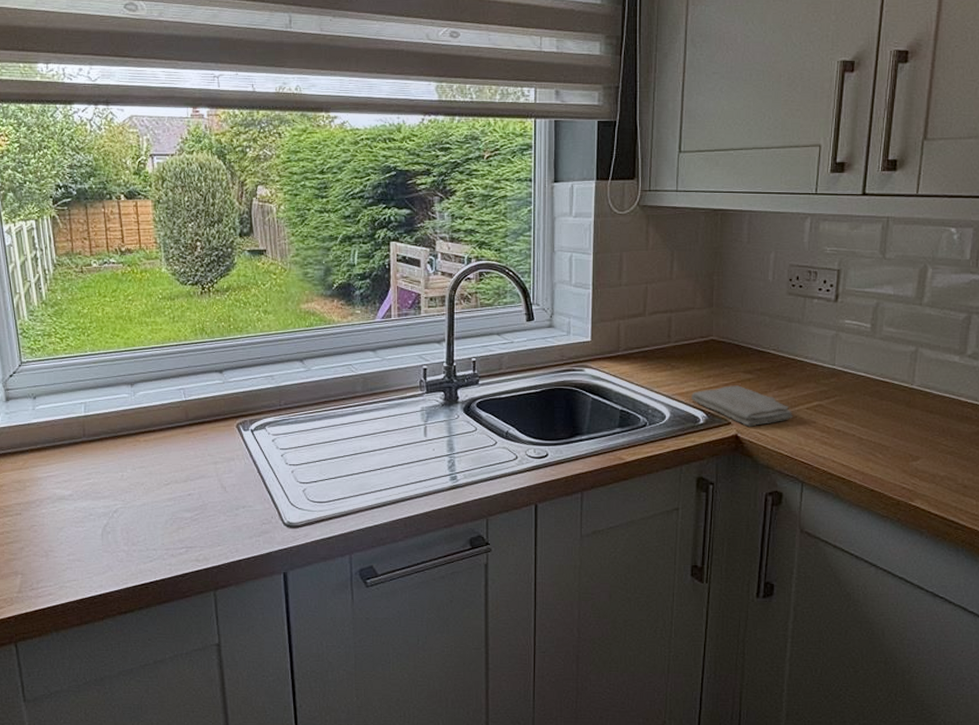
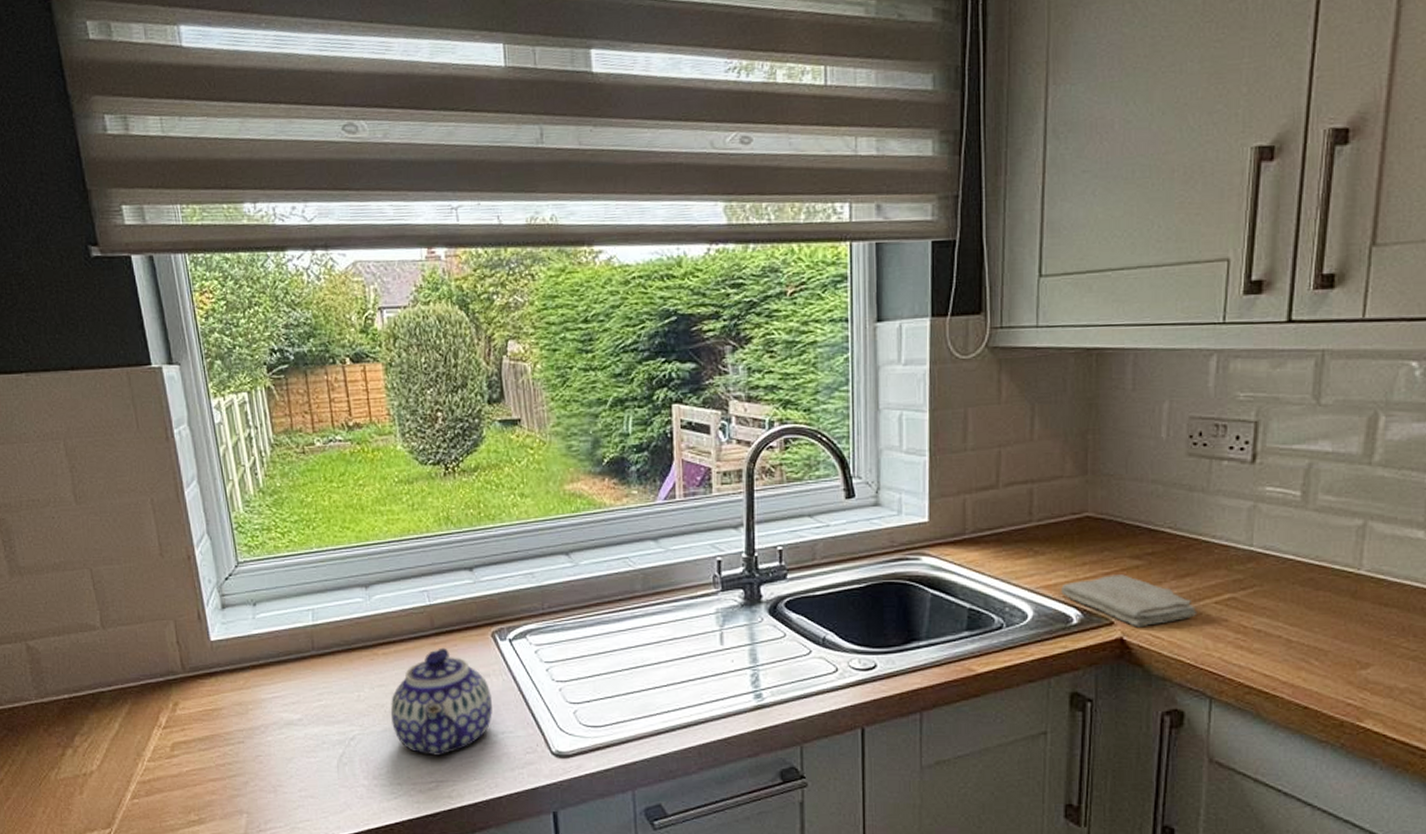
teapot: none [149,436,236,526] -> present [390,647,493,756]

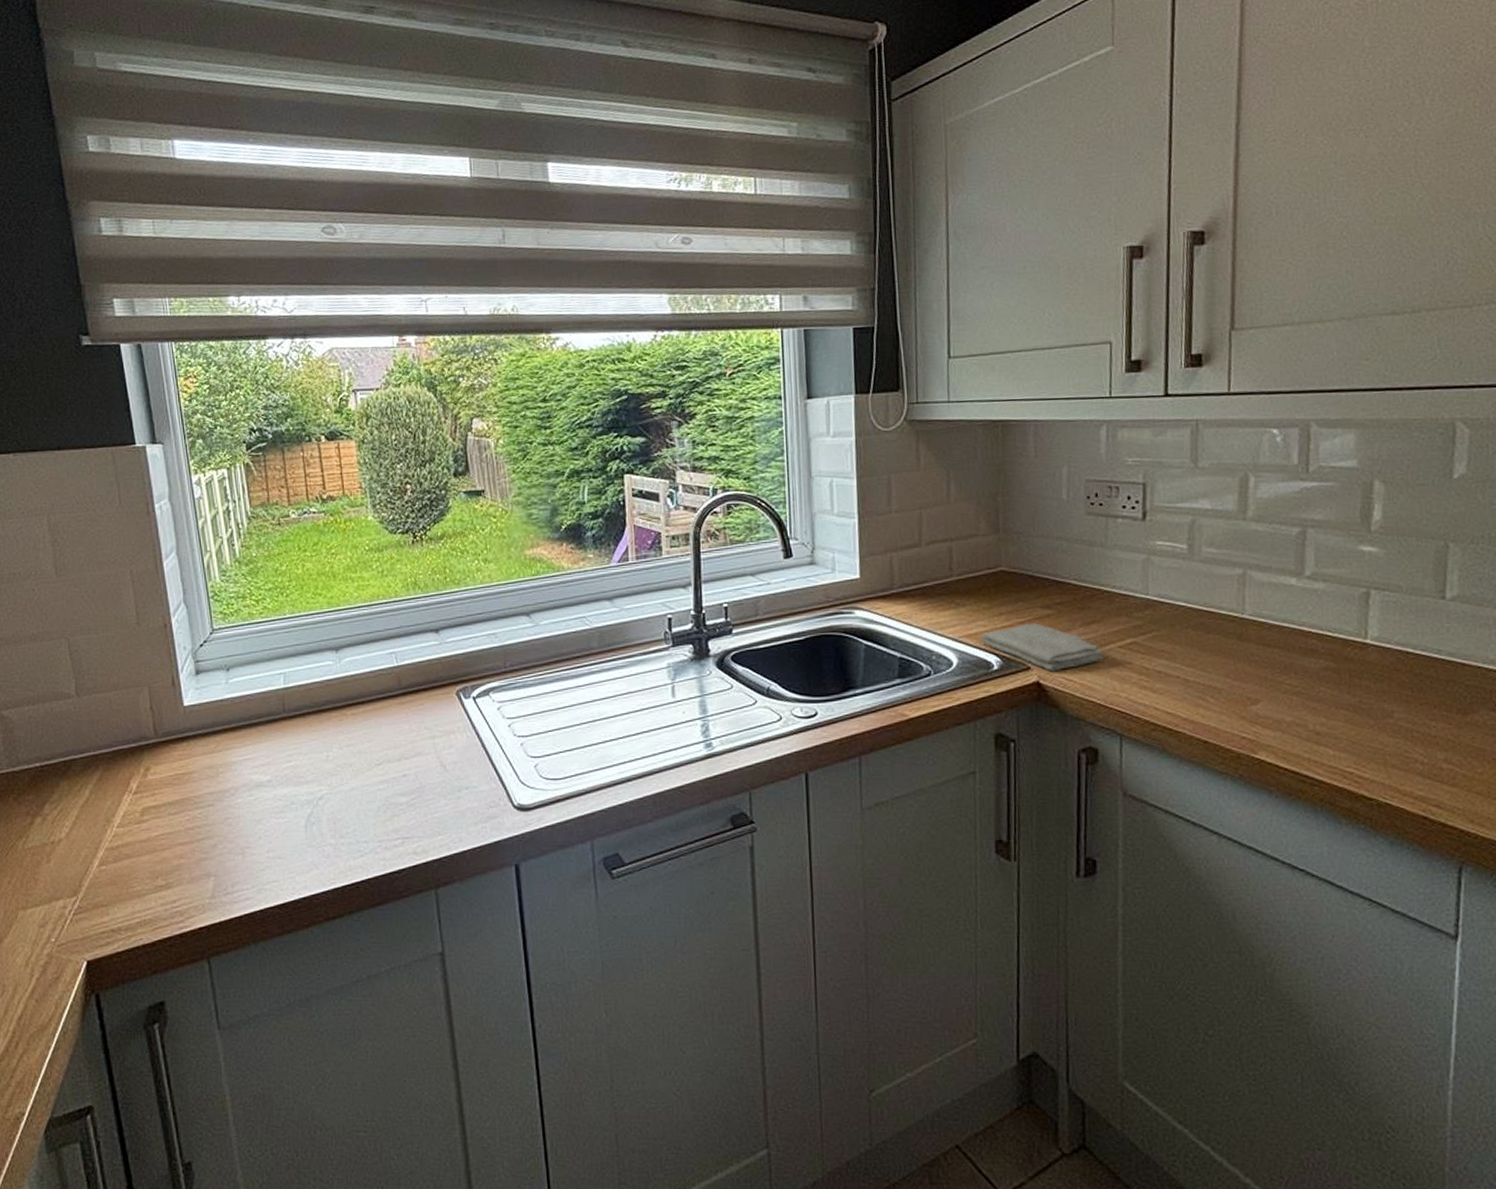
teapot: present [390,647,493,756] -> none [358,707,457,813]

